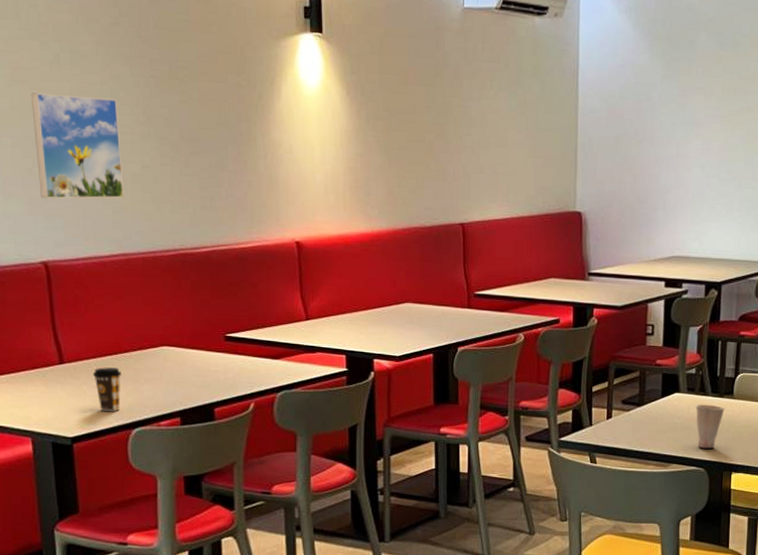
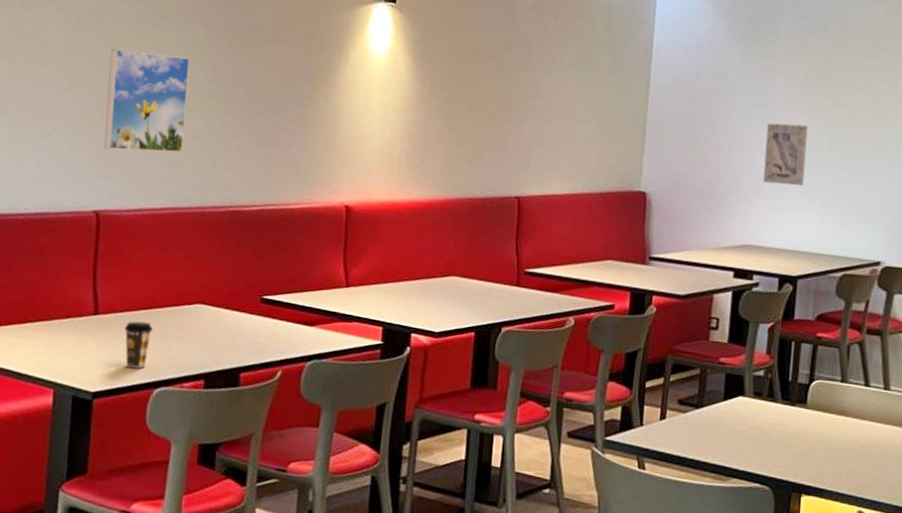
wall art: none [687,139,726,198] -> present [763,123,808,186]
cup: present [695,404,725,449] -> none [762,411,796,465]

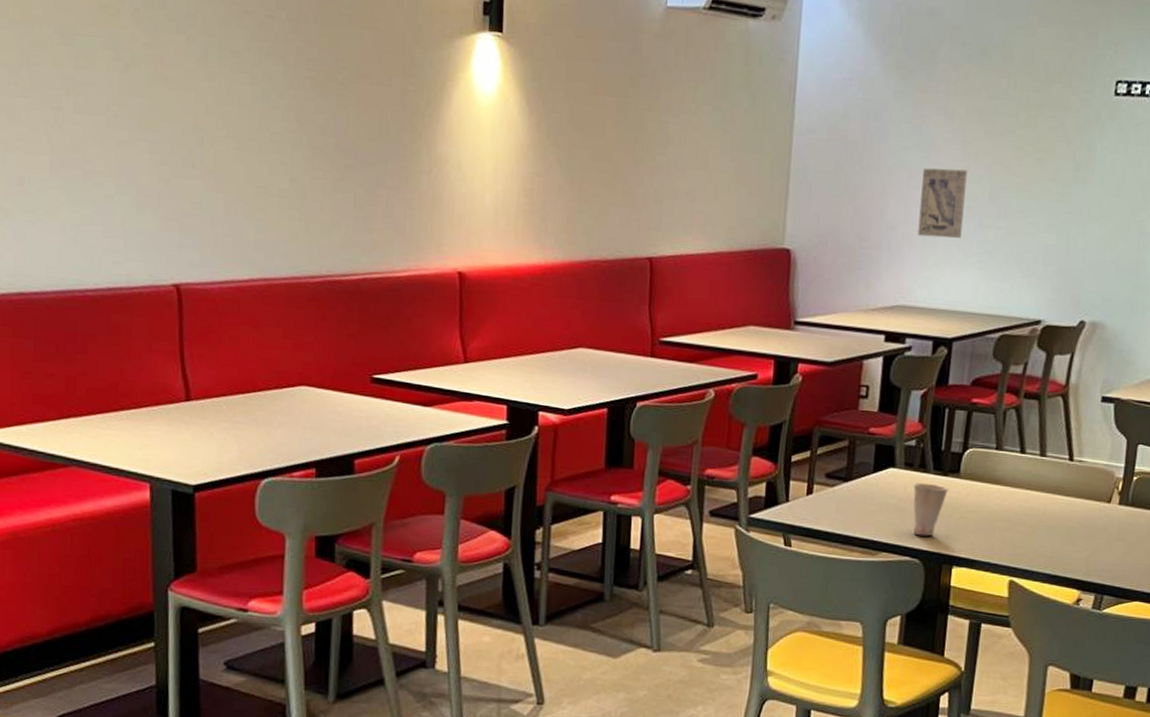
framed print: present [103,49,190,153] -> none [173,92,270,215]
coffee cup: present [124,321,153,368] -> none [221,407,253,458]
cup: none [762,411,796,465] -> present [913,482,948,537]

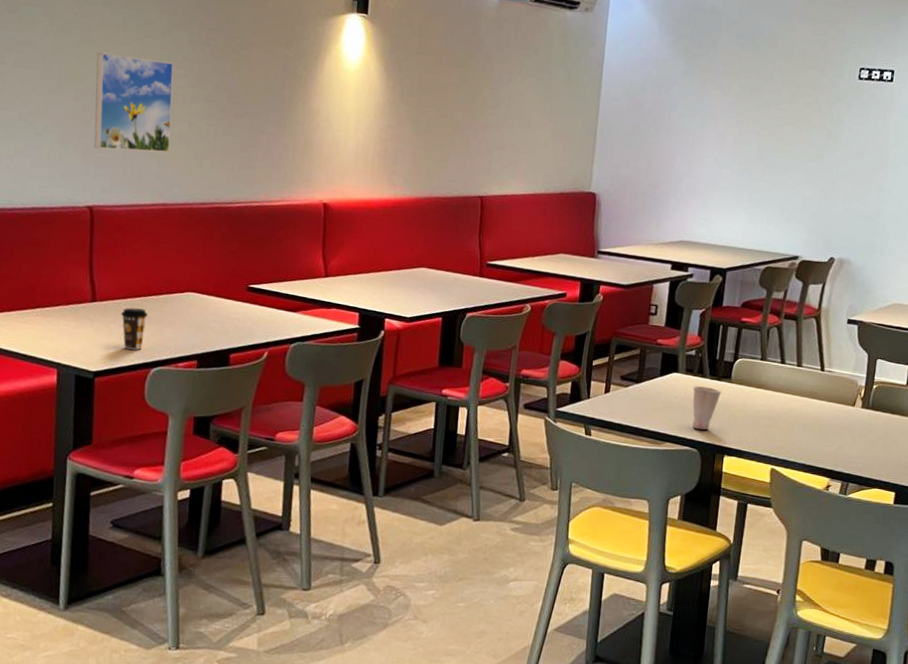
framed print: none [173,92,270,215] -> present [94,53,174,153]
coffee cup: none [221,407,253,458] -> present [120,307,148,350]
wall art: present [917,168,968,239] -> none [699,131,740,188]

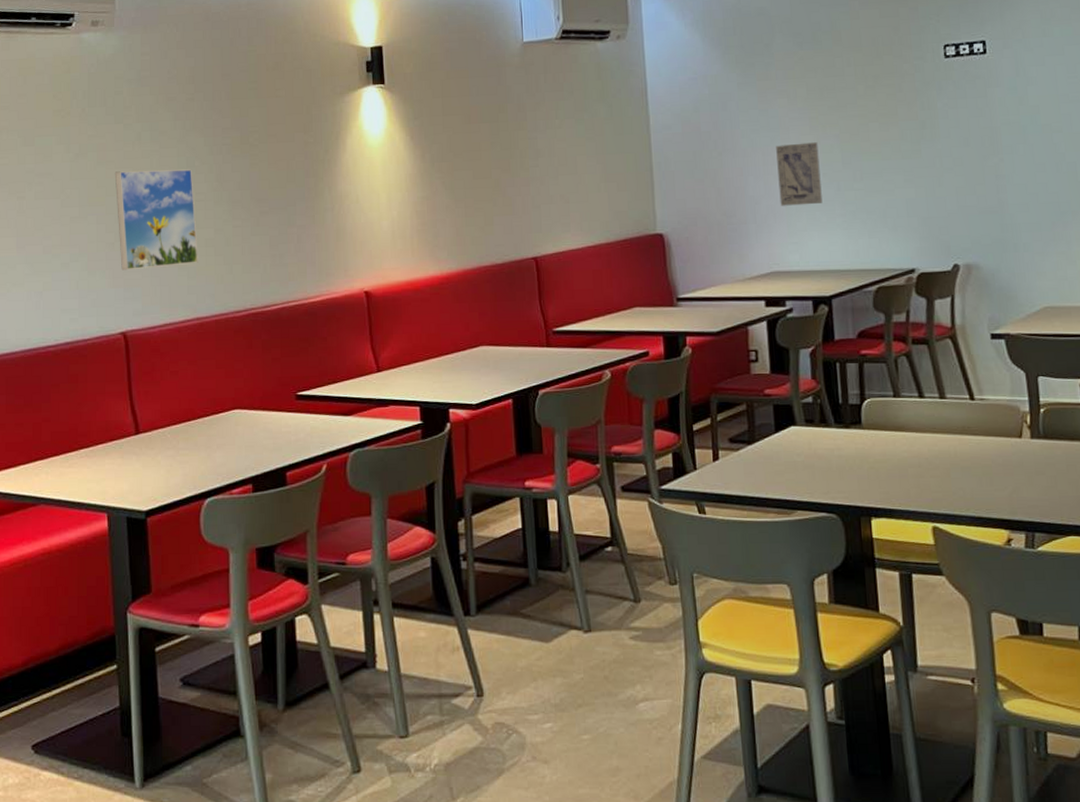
coffee cup: present [120,307,148,350] -> none [166,435,194,481]
cup: present [692,385,722,430] -> none [817,437,853,491]
wall art: none [699,131,740,188] -> present [776,142,823,206]

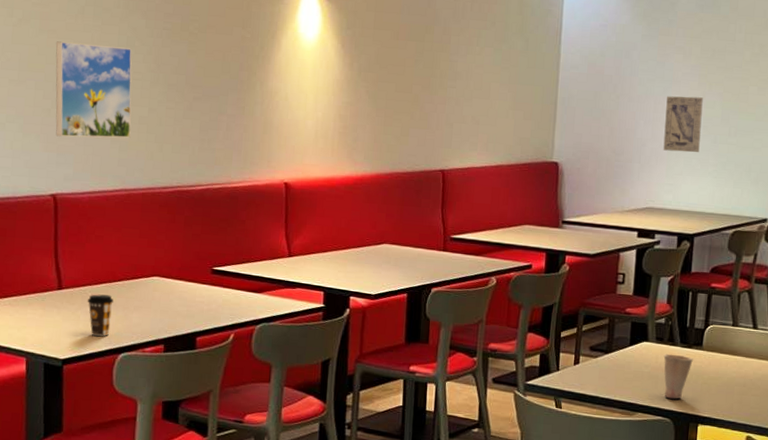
coffee cup: none [166,435,194,481] -> present [87,294,113,336]
cup: none [817,437,853,491] -> present [663,353,693,399]

